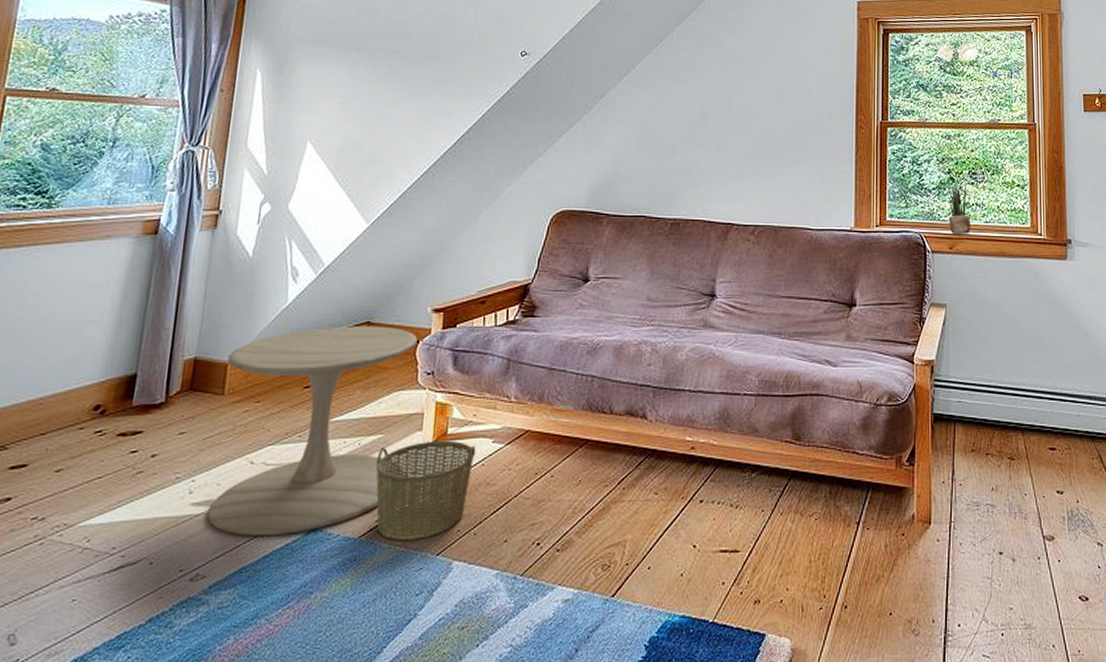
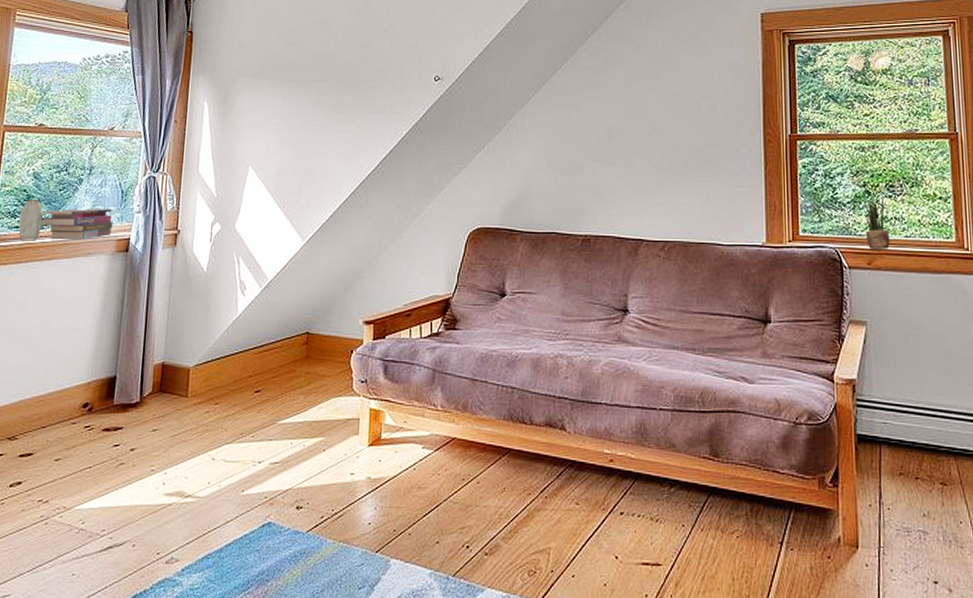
vase: none [19,173,52,224] -> present [18,199,43,243]
books: none [49,185,140,221] -> present [42,209,113,241]
side table: present [208,326,418,537] -> none [178,336,352,527]
basket: present [375,440,476,542] -> none [319,444,408,538]

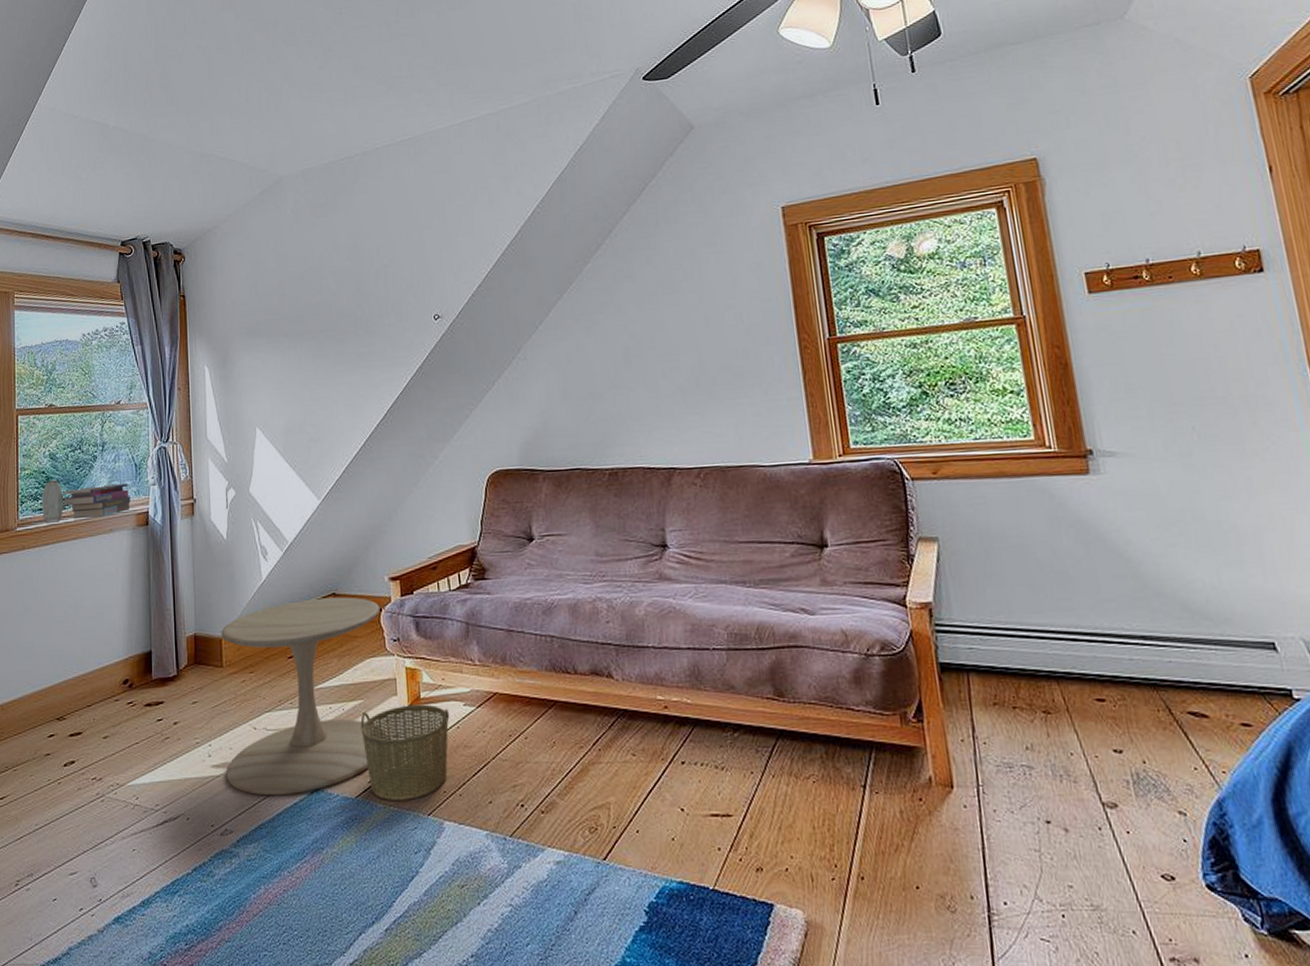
side table: none [178,336,352,527] -> present [221,597,387,796]
basket: none [319,444,408,538] -> present [360,704,450,802]
potted plant: present [865,197,890,250] -> none [923,398,957,457]

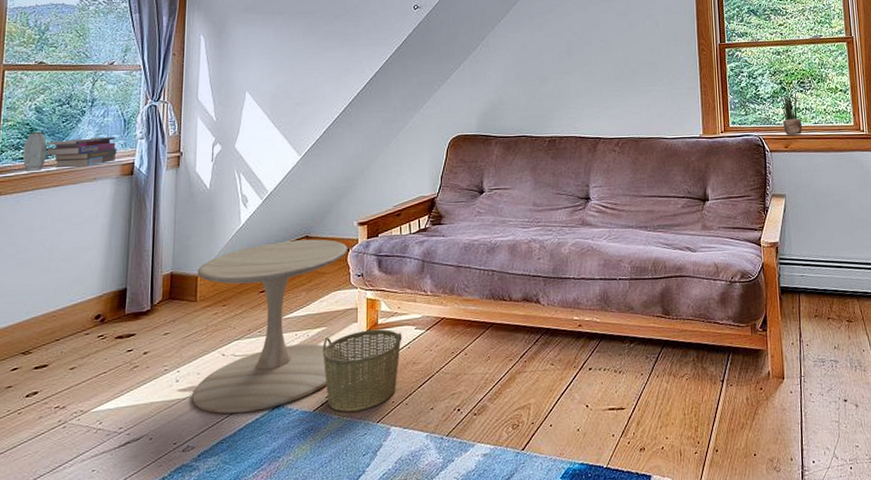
potted plant: none [923,398,957,457] -> present [781,92,802,136]

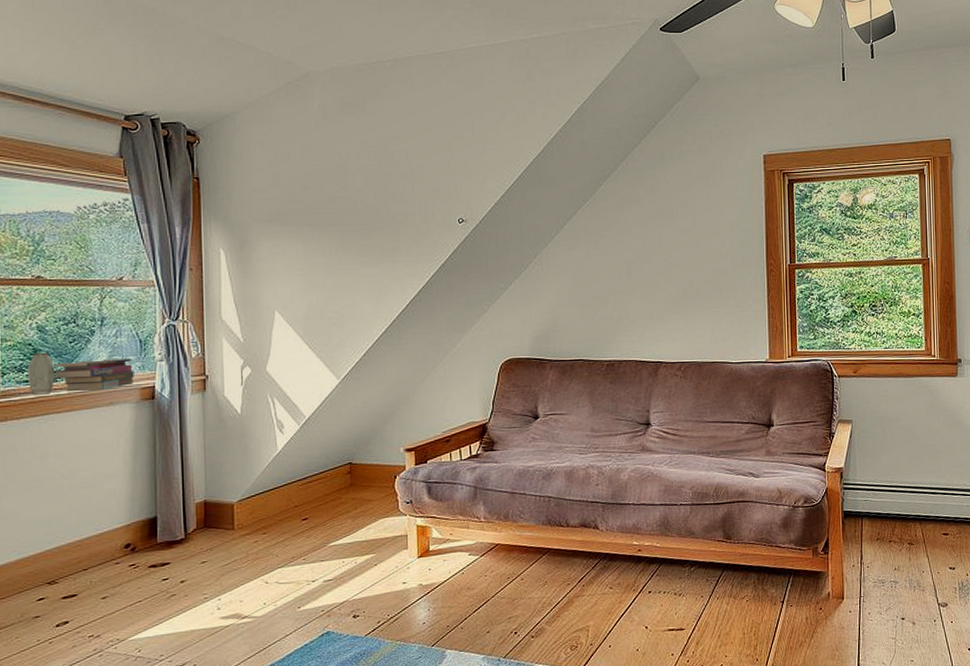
side table: present [192,239,348,414] -> none [233,465,397,640]
basket: present [322,329,402,413] -> none [372,555,456,637]
potted plant: present [781,92,802,136] -> none [852,316,872,361]

